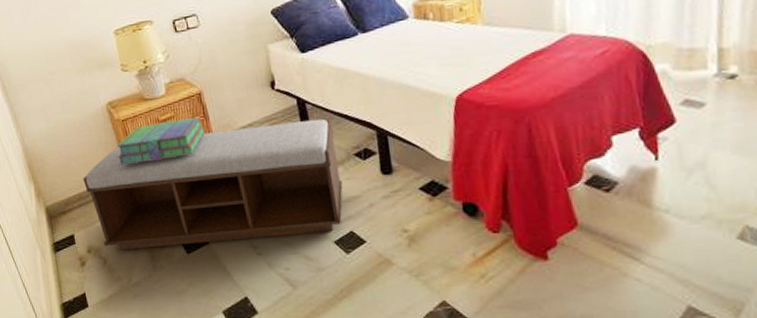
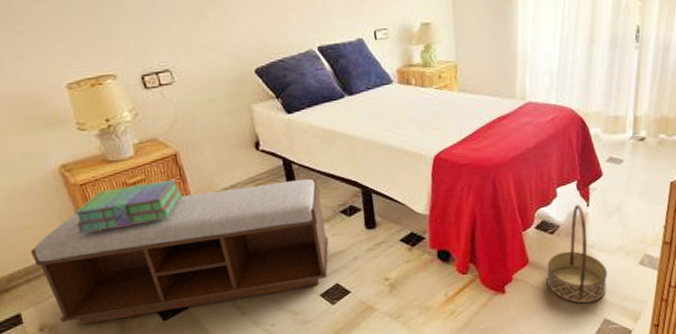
basket: none [602,157,691,283] -> present [546,205,608,304]

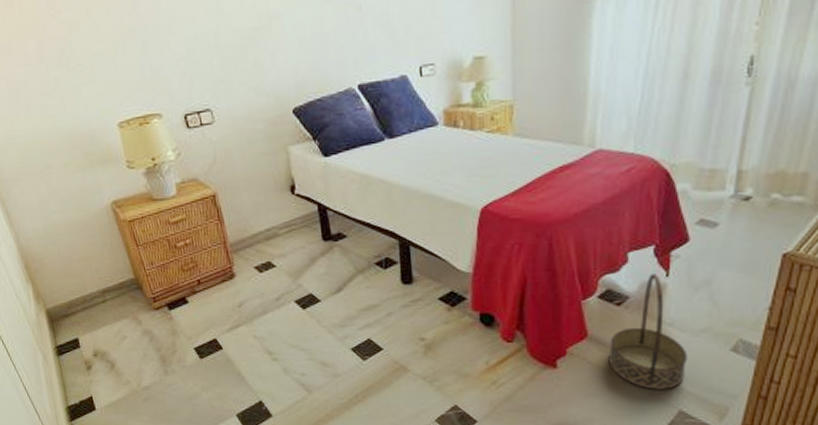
bench: present [30,178,329,326] -> none [86,226,362,355]
stack of books: present [74,179,183,235] -> none [123,220,220,269]

